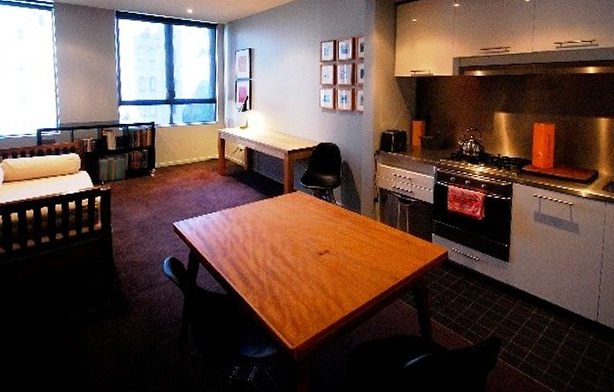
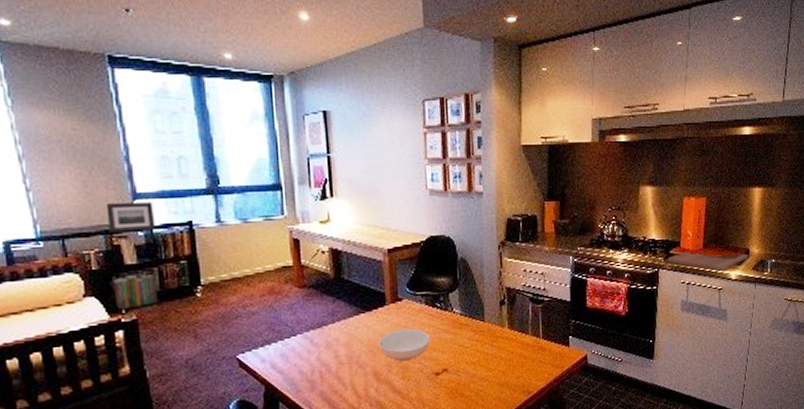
picture frame: none [101,106,131,127] -> present [105,202,156,233]
bowl: none [277,214,317,241] -> present [379,328,431,362]
cutting board: none [520,167,598,188] -> present [667,248,748,271]

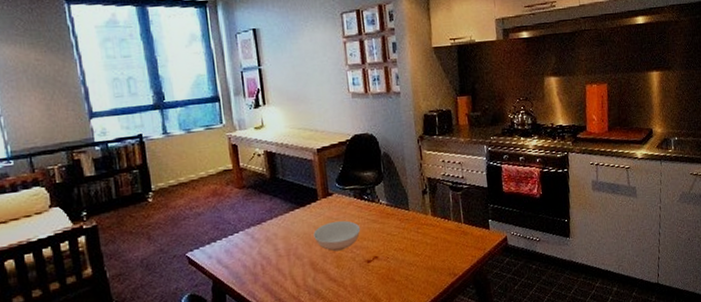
picture frame: present [105,202,156,233] -> none [66,120,111,149]
books: present [112,274,159,310] -> none [74,184,115,218]
cutting board: present [667,248,748,271] -> none [575,130,652,151]

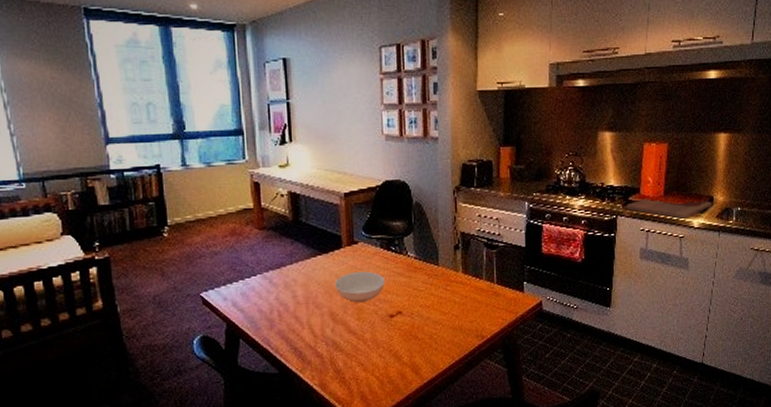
cutting board: none [575,130,652,151] -> present [626,195,712,219]

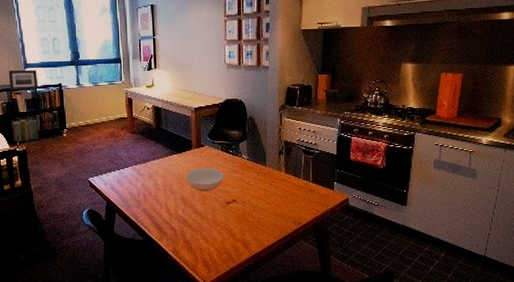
picture frame: none [81,146,127,175] -> present [8,69,39,90]
books: none [87,215,129,248] -> present [11,120,40,143]
cutting board: present [626,195,712,219] -> none [423,116,500,136]

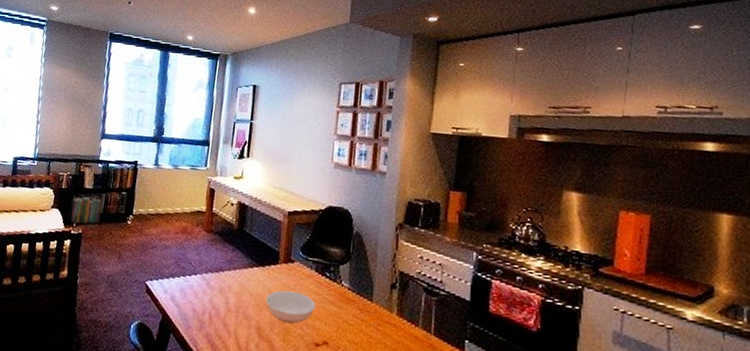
picture frame: present [8,69,39,90] -> none [80,138,114,165]

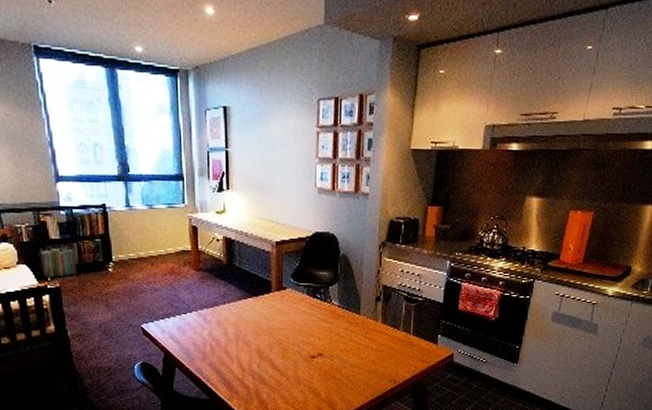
bowl: present [266,290,316,324] -> none [263,314,310,343]

